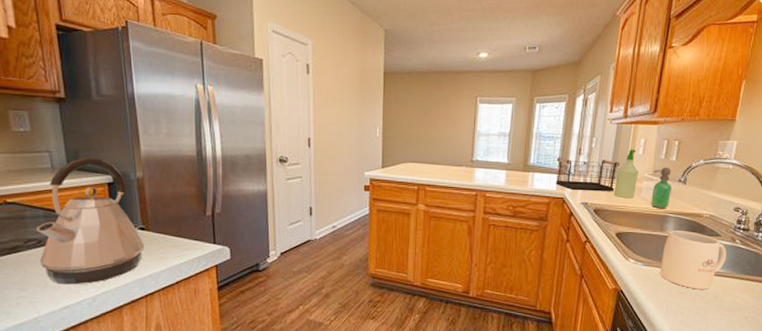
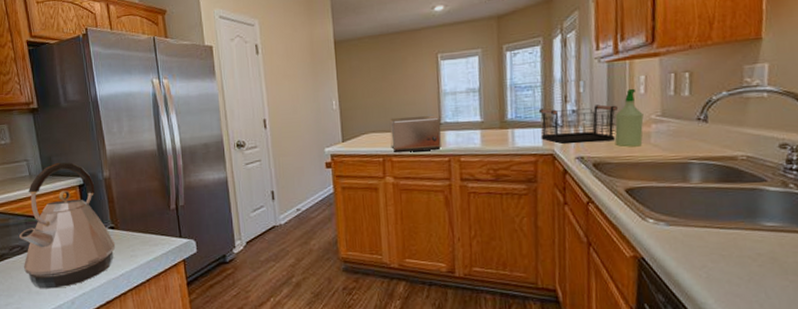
toaster: none [426,151,473,185] -> present [389,115,442,153]
soap dispenser: present [651,167,673,209] -> none [663,104,691,156]
mug: present [660,230,727,290] -> none [689,178,780,251]

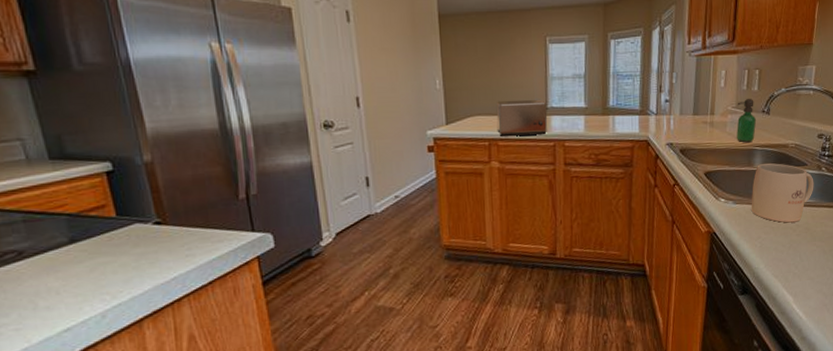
kettle: present [19,162,116,289] -> none [14,142,164,303]
dish rack: present [538,104,619,145] -> none [637,95,703,132]
spray bottle: present [614,88,644,147] -> none [698,81,722,135]
soap dispenser: none [663,104,691,156] -> present [737,98,757,143]
mug: none [689,178,780,251] -> present [751,163,814,223]

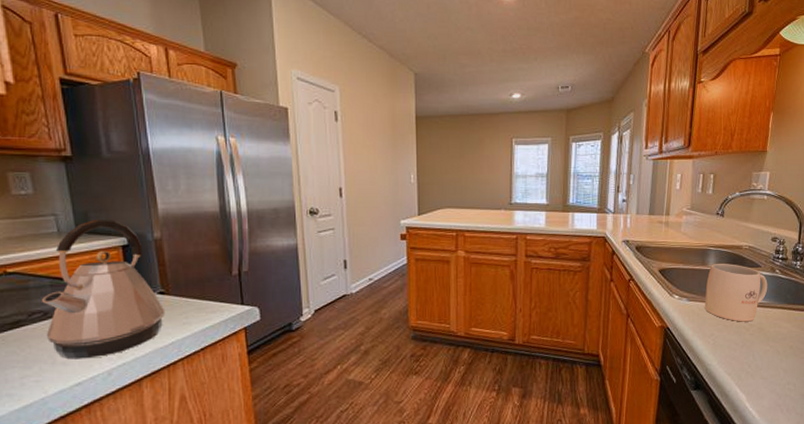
kettle: none [14,142,164,303] -> present [42,220,165,360]
toaster: present [496,99,548,138] -> none [464,195,511,229]
soap dispenser: present [737,98,757,143] -> none [691,200,711,243]

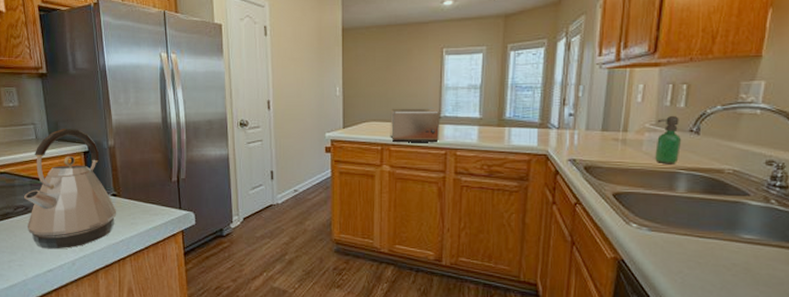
toaster: none [464,195,511,229] -> present [390,108,440,143]
soap dispenser: none [691,200,711,243] -> present [655,115,682,165]
mug: present [704,263,768,322] -> none [671,188,759,260]

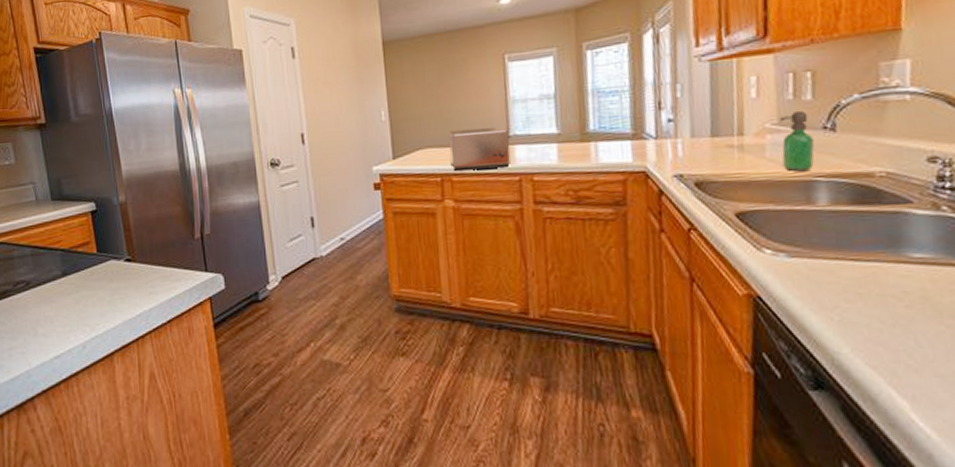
kettle: present [24,129,117,249] -> none [25,185,133,331]

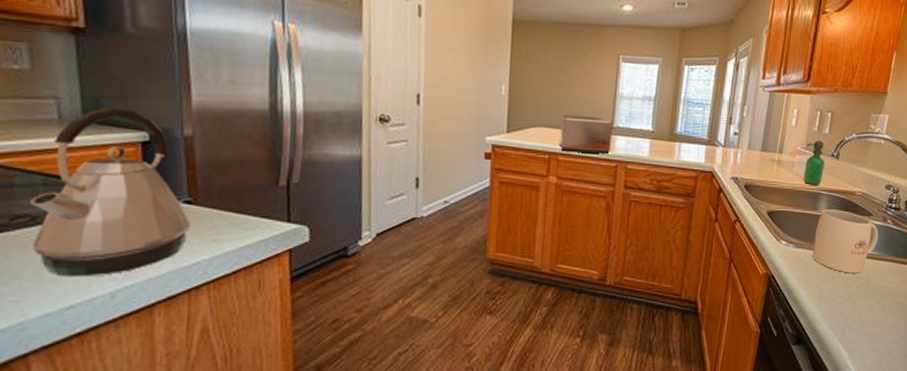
kettle: none [25,185,133,331] -> present [30,108,191,277]
mug: none [816,199,930,288] -> present [812,208,879,274]

